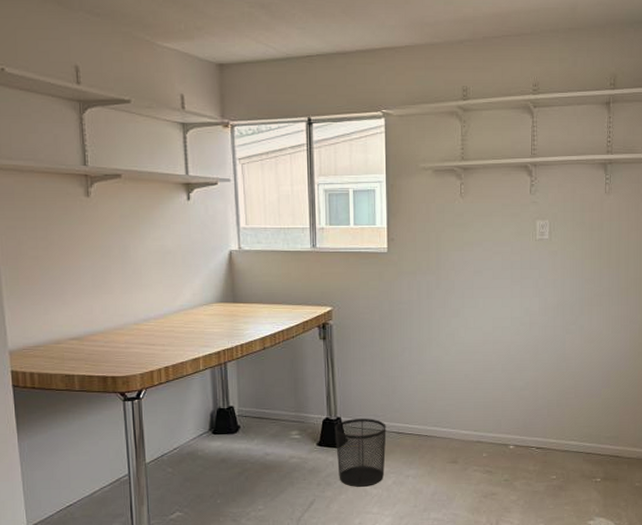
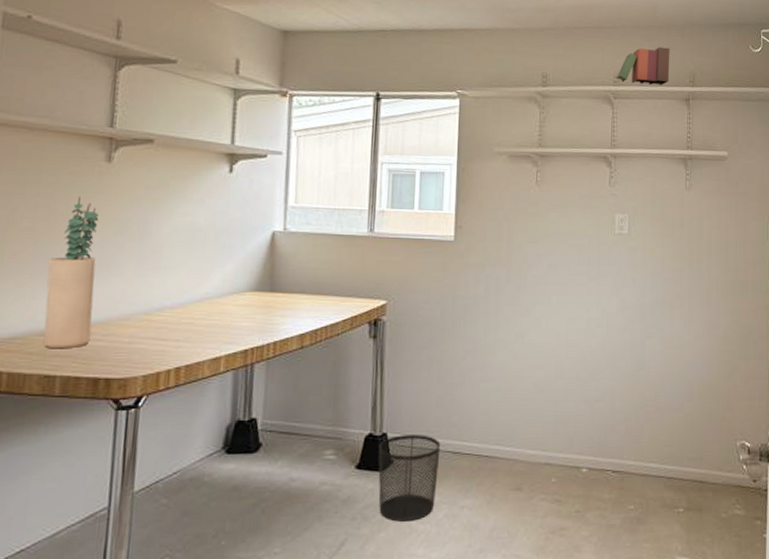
vase: none [53,228,96,354] -> present [43,196,100,349]
books: none [536,50,590,91] -> present [617,47,670,86]

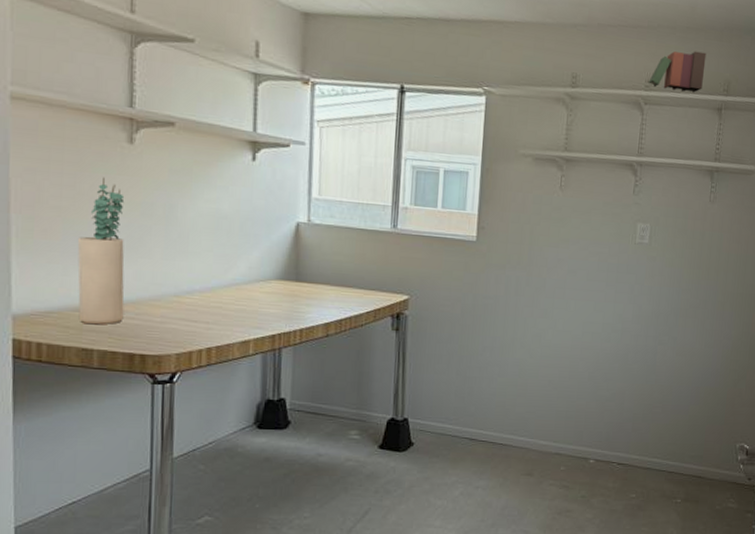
waste bin: present [378,434,441,522] -> none [399,421,458,497]

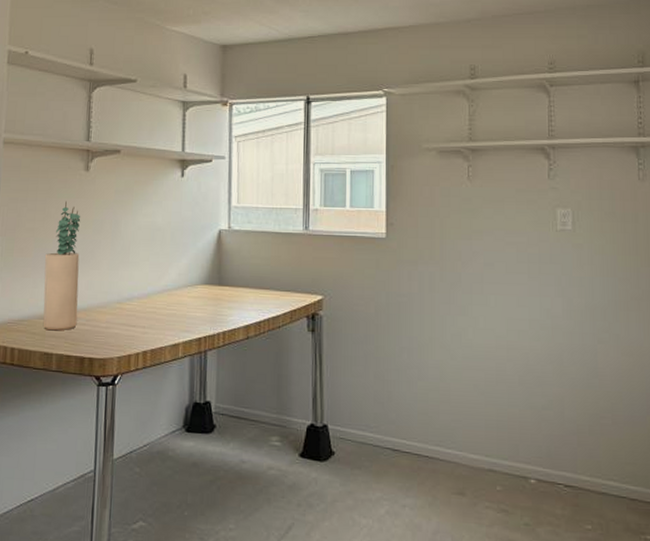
books: present [648,51,707,93] -> none [552,27,614,69]

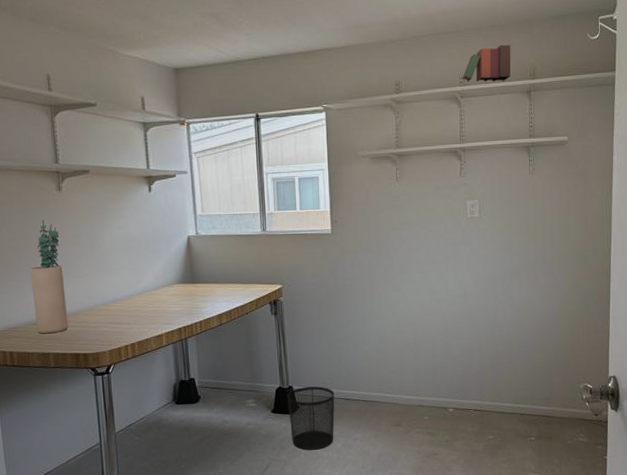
waste bin: none [320,427,380,514] -> present [287,386,335,450]
books: none [552,27,614,69] -> present [462,45,511,82]

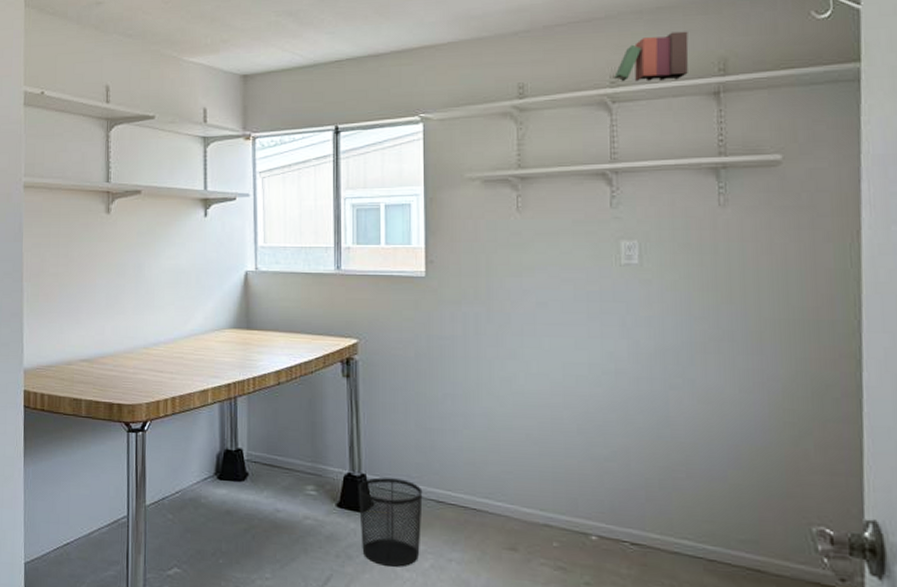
vase: present [29,220,68,334] -> none [69,245,105,377]

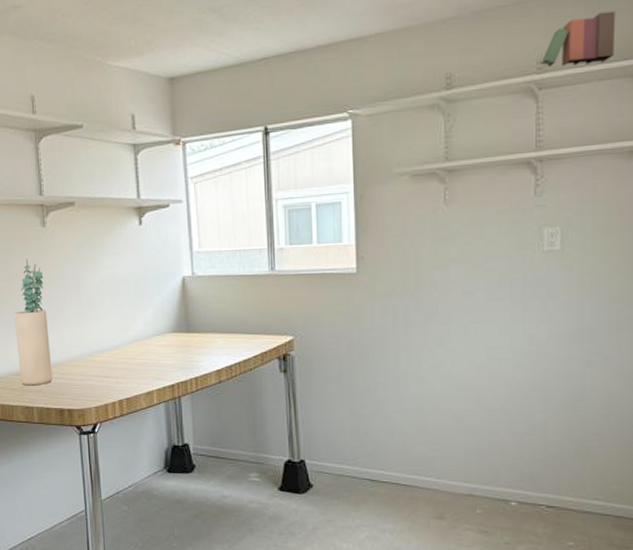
vase: none [69,245,105,377] -> present [13,259,53,386]
waste bin: present [358,477,423,567] -> none [298,462,358,540]

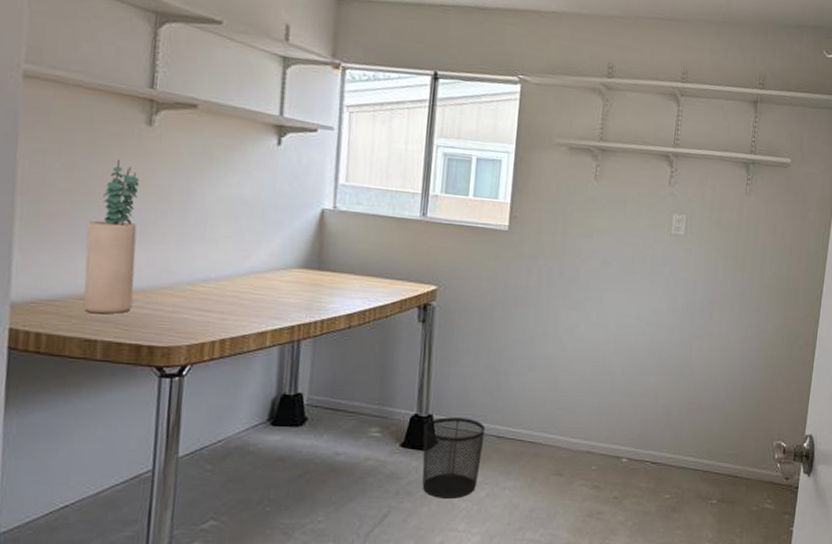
waste bin: none [298,462,358,540] -> present [422,417,486,498]
books: present [541,11,616,68] -> none [685,45,742,86]

